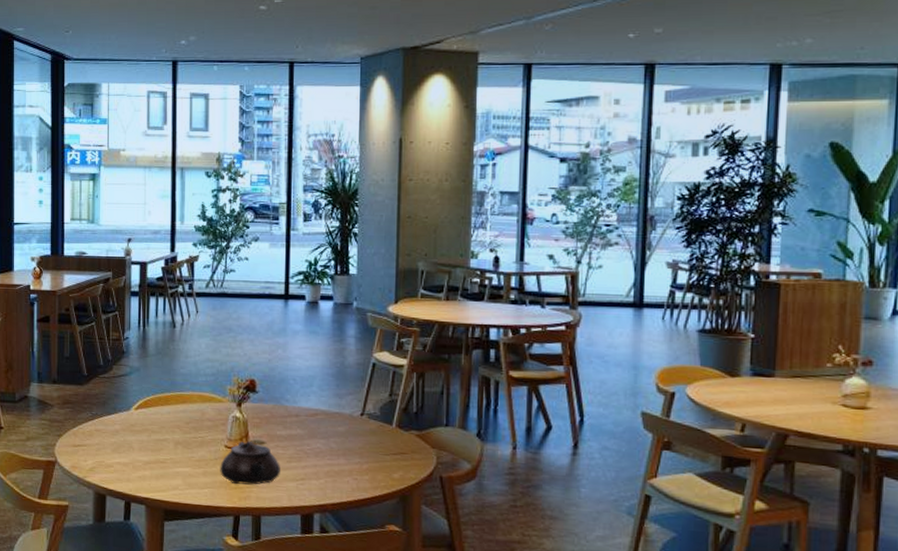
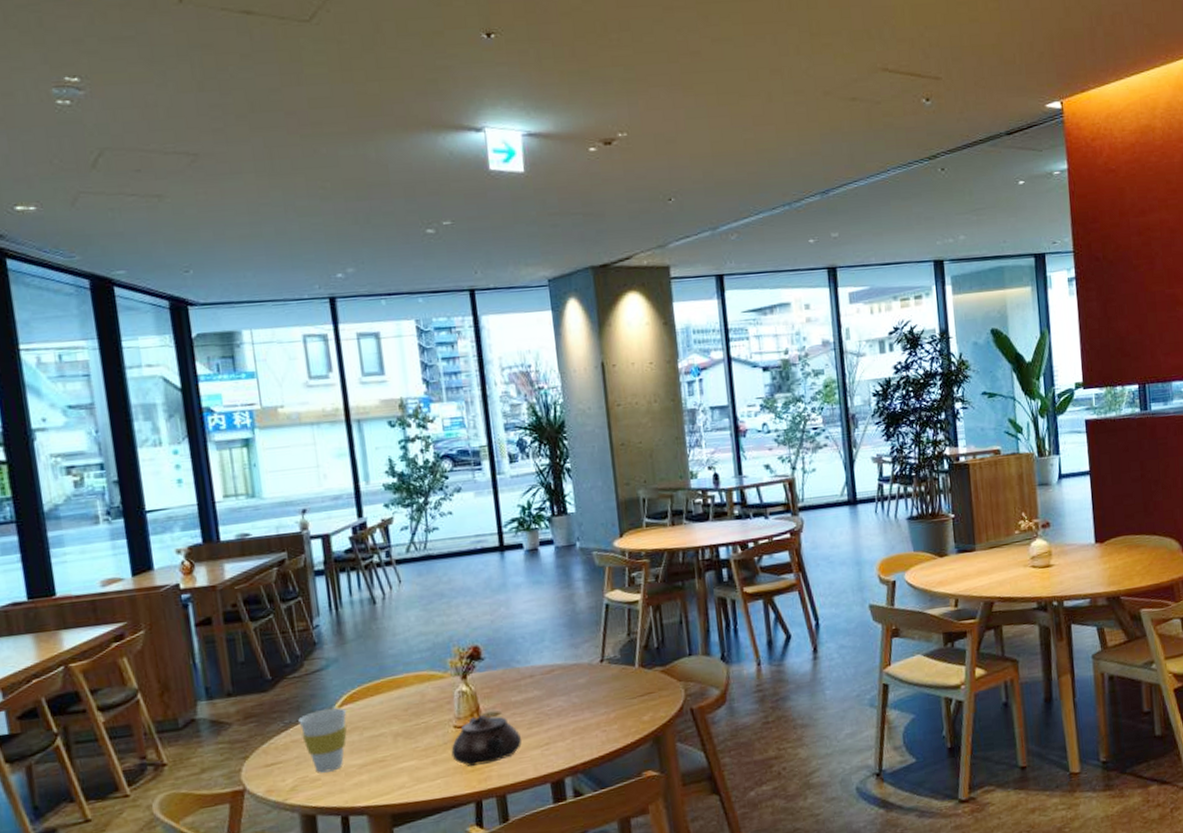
cup: none [103,409,141,462] -> present [298,708,348,773]

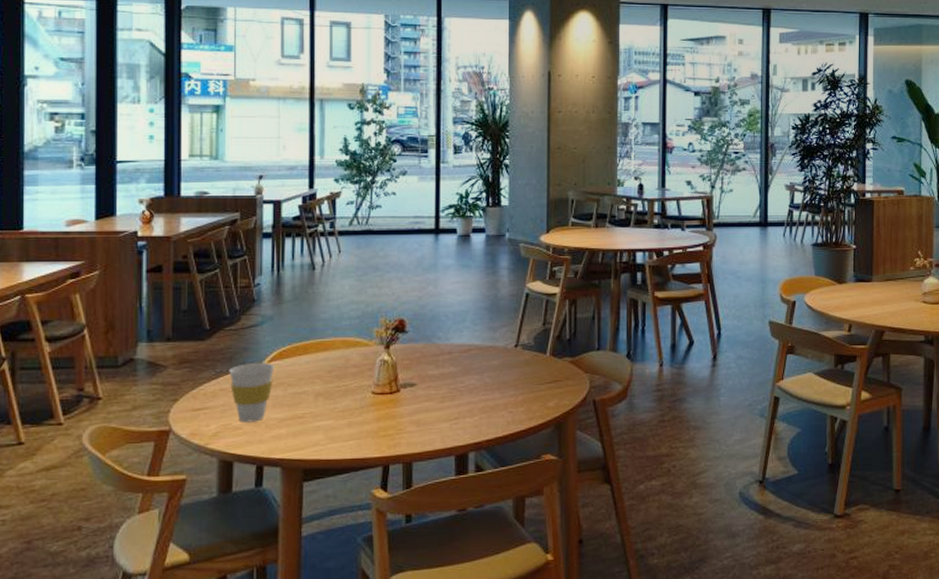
teapot: present [451,715,522,766] -> none [366,385,432,431]

